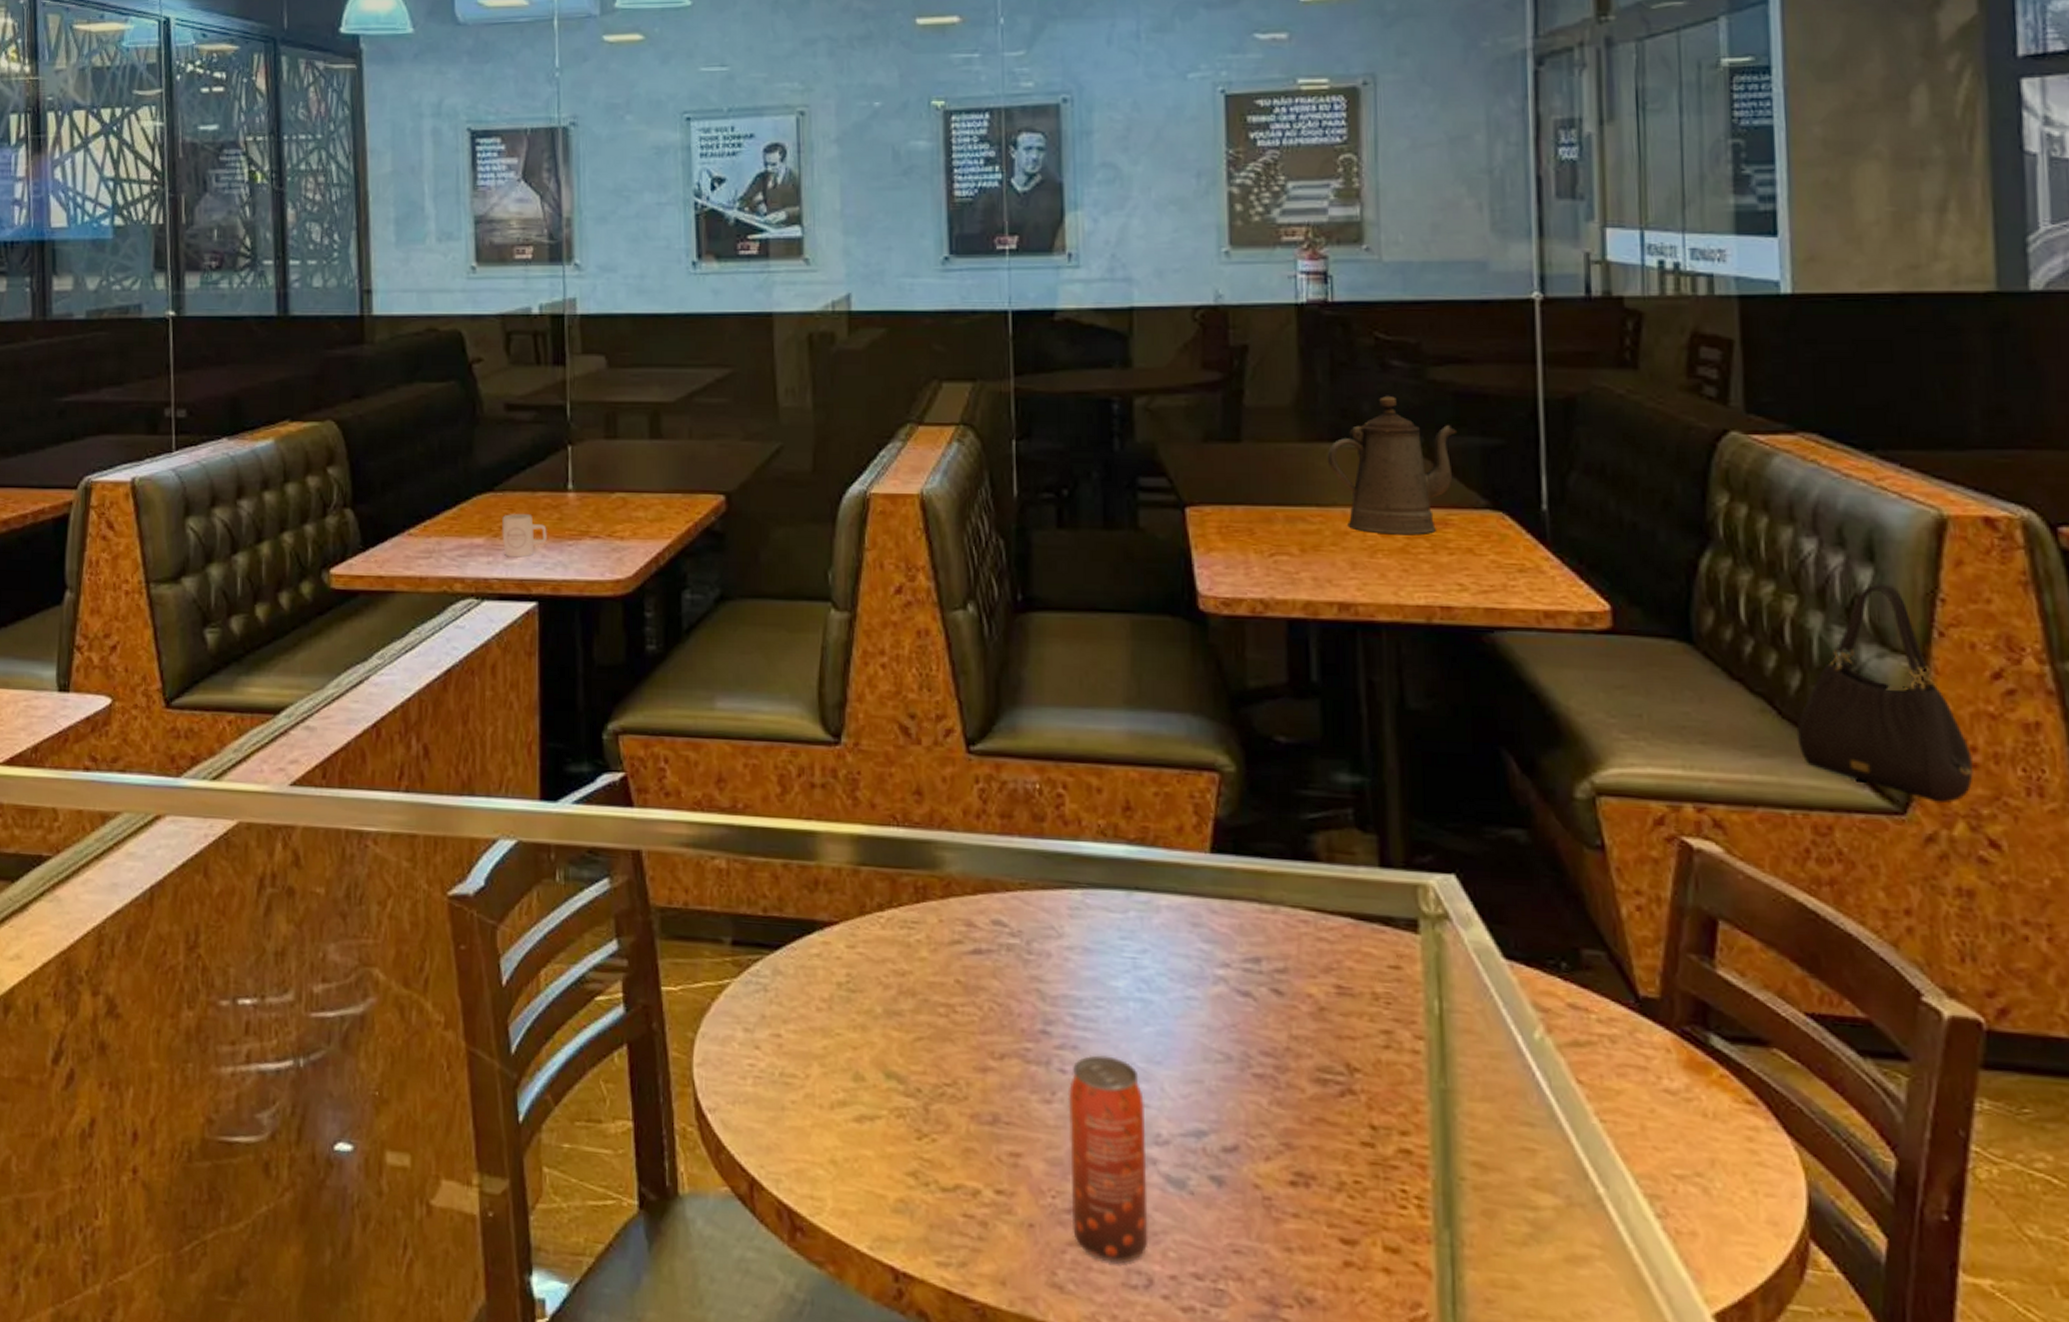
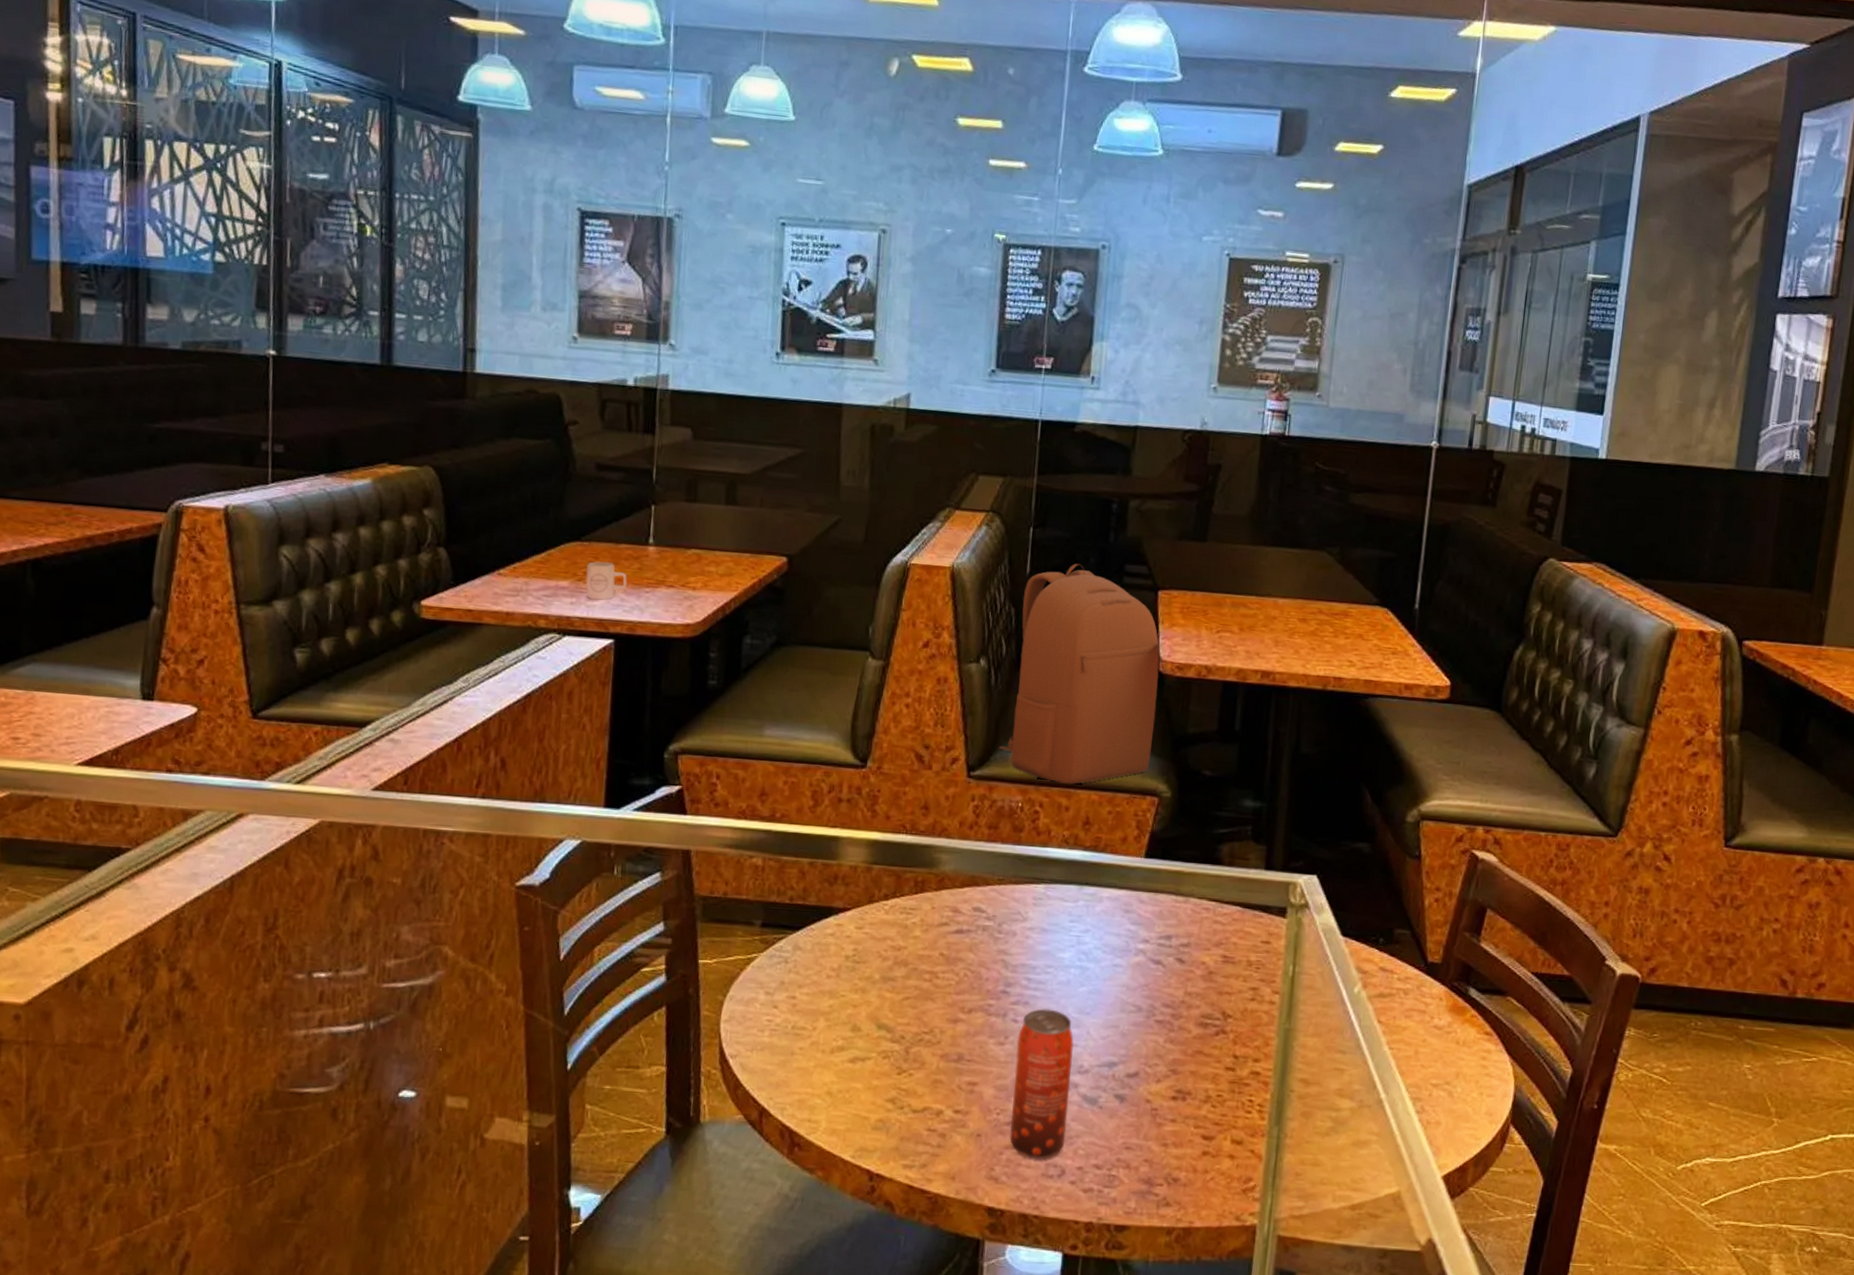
backpack: none [1002,480,1202,760] -> present [998,564,1160,785]
coffee pot: present [1327,395,1456,535] -> none [1268,513,1364,622]
handbag: present [1796,584,1975,804] -> none [1557,675,1665,830]

